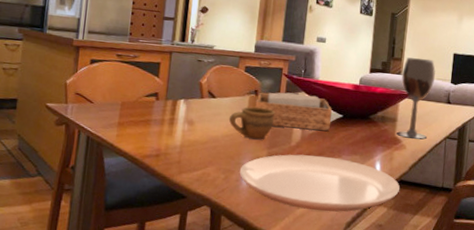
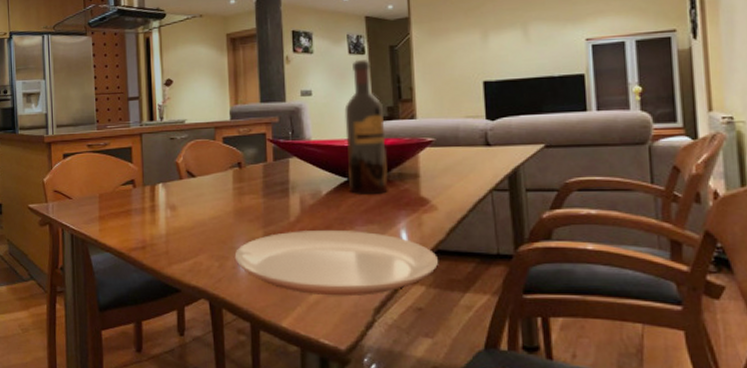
cup: present [228,106,276,140] -> none [213,181,266,219]
napkin holder: present [255,92,332,132] -> none [240,159,335,201]
wine bottle: none [342,19,379,131] -> present [344,59,388,194]
wine glass: present [396,57,436,140] -> none [416,93,464,197]

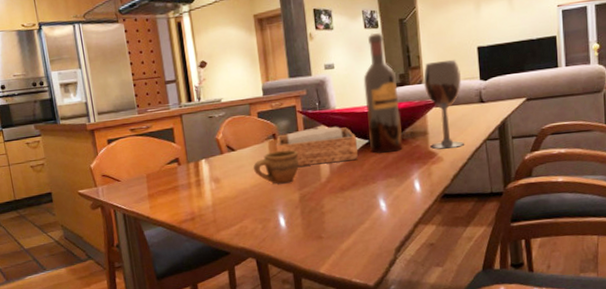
cup: none [213,181,266,219] -> present [253,149,299,184]
plate: present [234,231,439,296] -> none [275,185,446,243]
napkin holder: none [240,159,335,201] -> present [275,126,359,167]
wine glass: none [416,93,464,197] -> present [423,59,464,150]

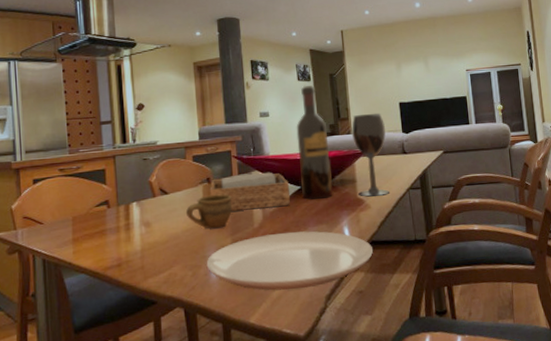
plate: none [275,185,446,243] -> present [206,231,374,291]

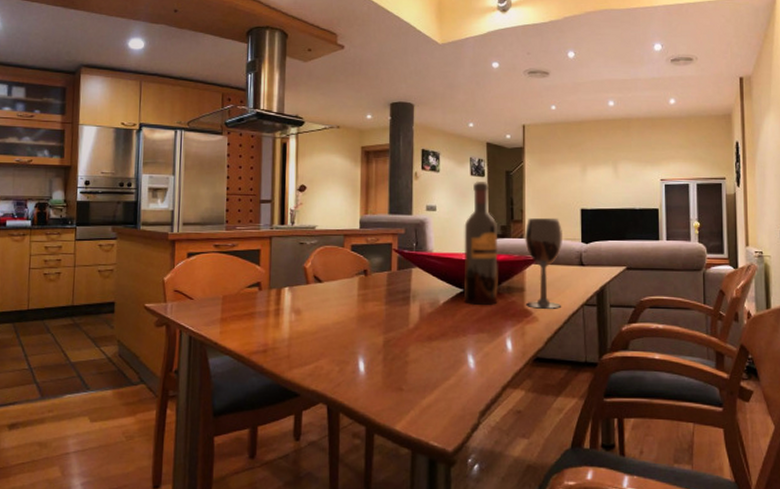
cup: present [185,194,232,229] -> none [338,288,389,325]
plate: present [206,231,374,291] -> none [355,337,538,399]
napkin holder: present [209,172,291,211] -> none [365,269,452,309]

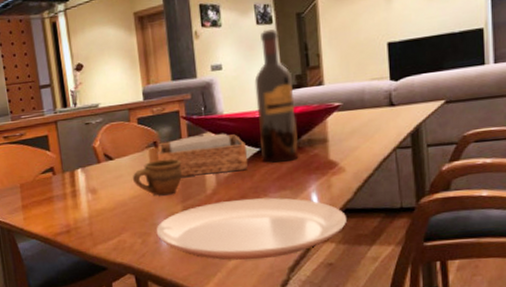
cup: none [338,288,389,325] -> present [132,158,182,196]
plate: none [355,337,538,399] -> present [156,198,348,260]
napkin holder: none [365,269,452,309] -> present [157,133,248,177]
wine glass: present [525,217,562,310] -> none [323,57,370,159]

